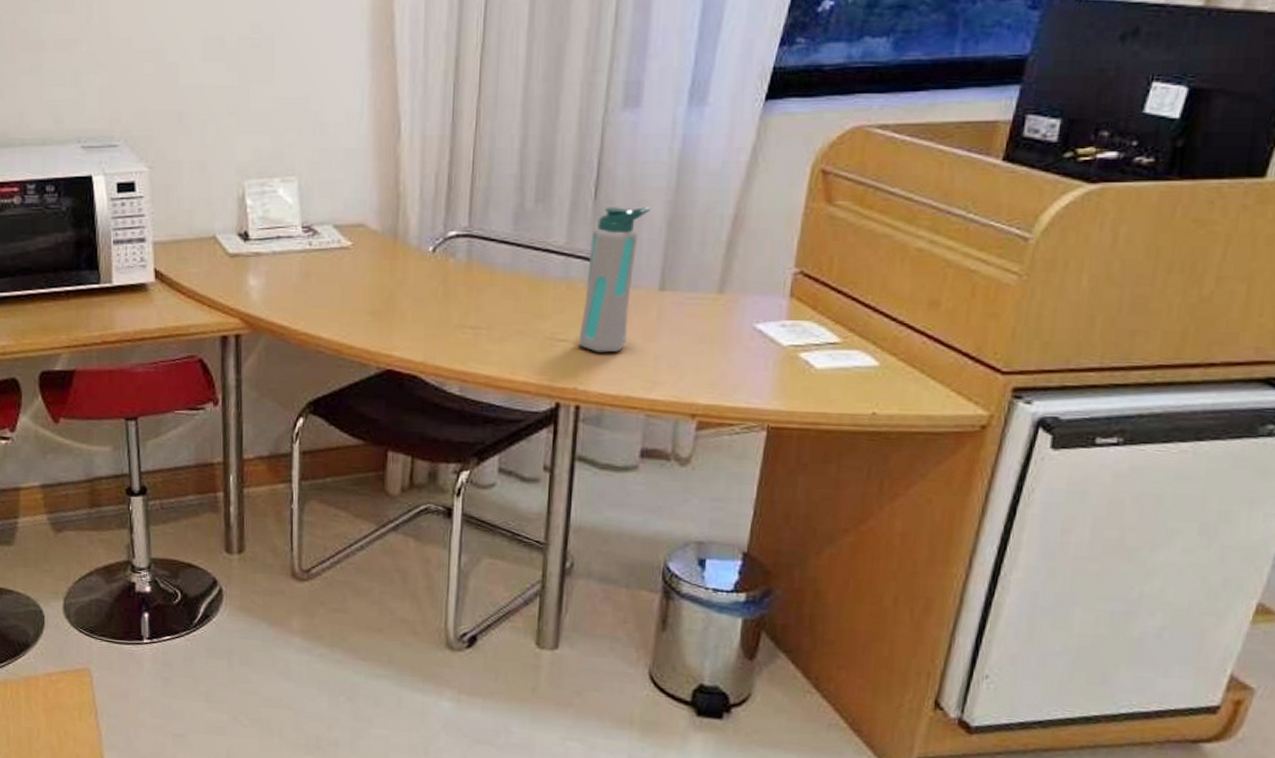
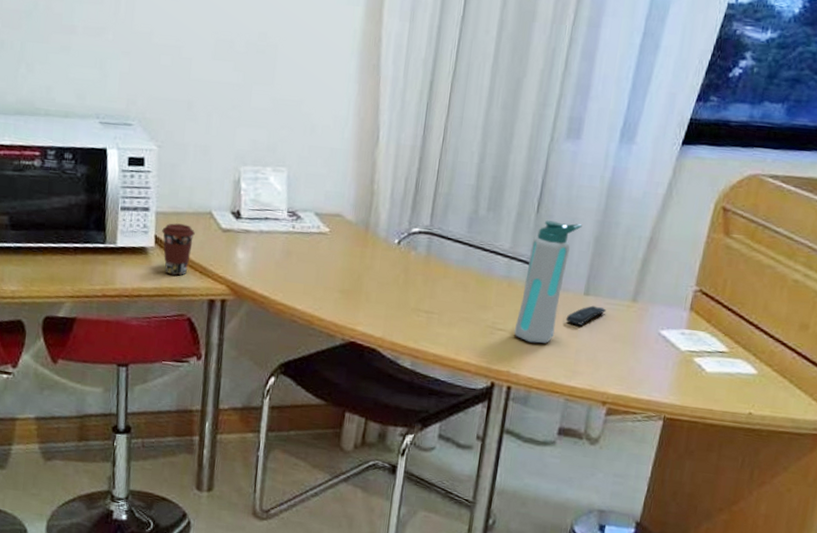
coffee cup: none [162,253,199,312] -> present [162,223,195,276]
remote control: none [639,302,688,327] -> present [565,305,607,325]

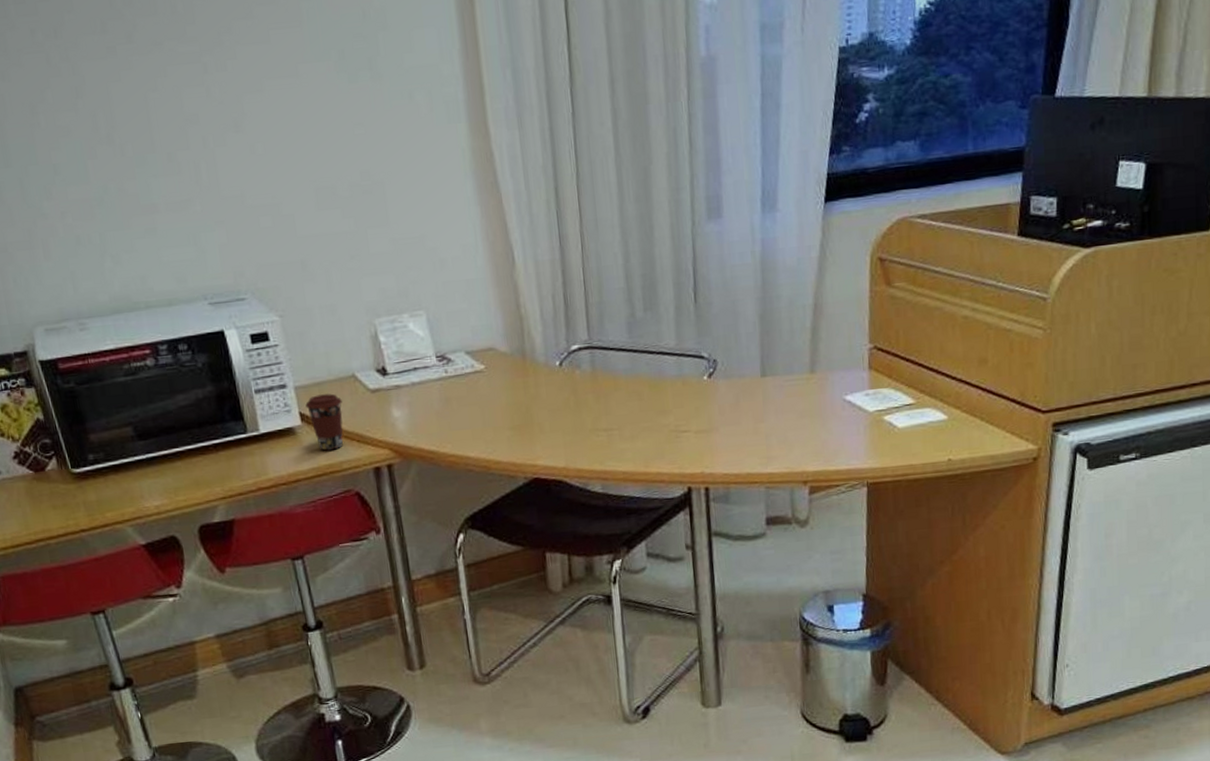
water bottle: present [514,220,582,344] -> none [696,305,744,438]
remote control: present [565,305,607,325] -> none [748,386,787,409]

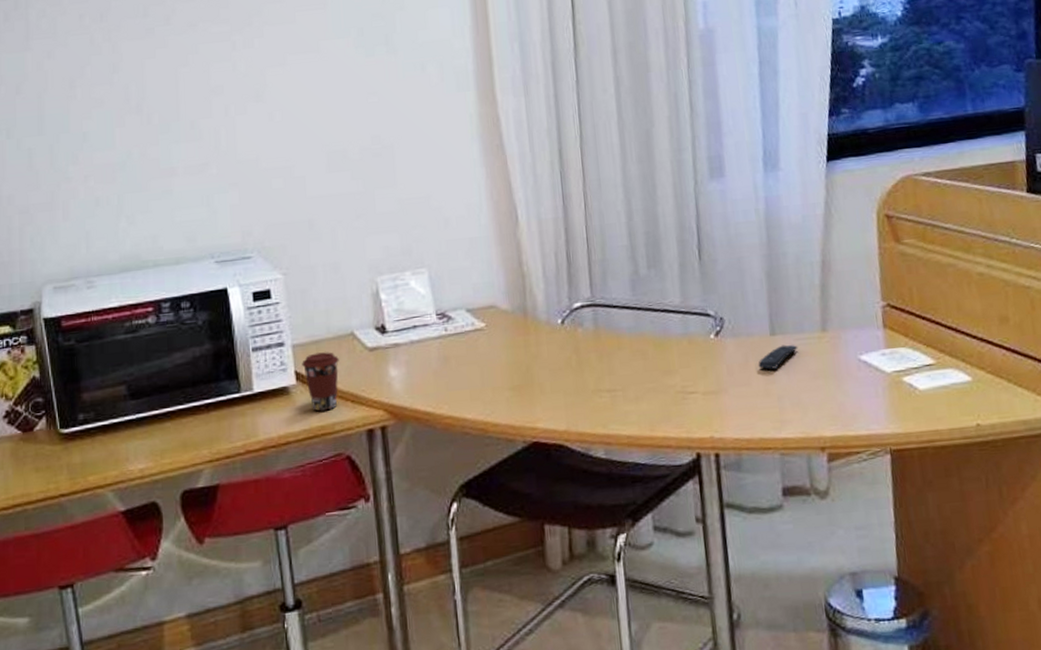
remote control: none [748,386,787,409] -> present [758,345,798,369]

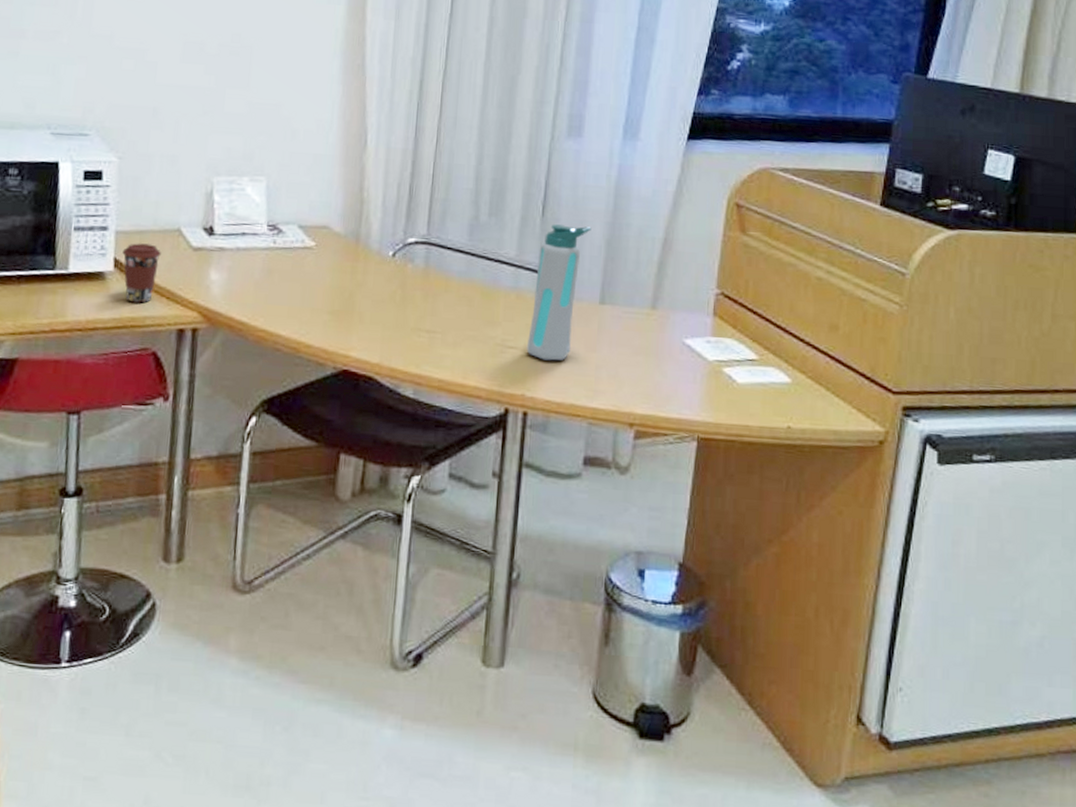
water bottle: none [702,262,750,400] -> present [526,224,592,361]
remote control: present [758,345,798,369] -> none [582,315,625,338]

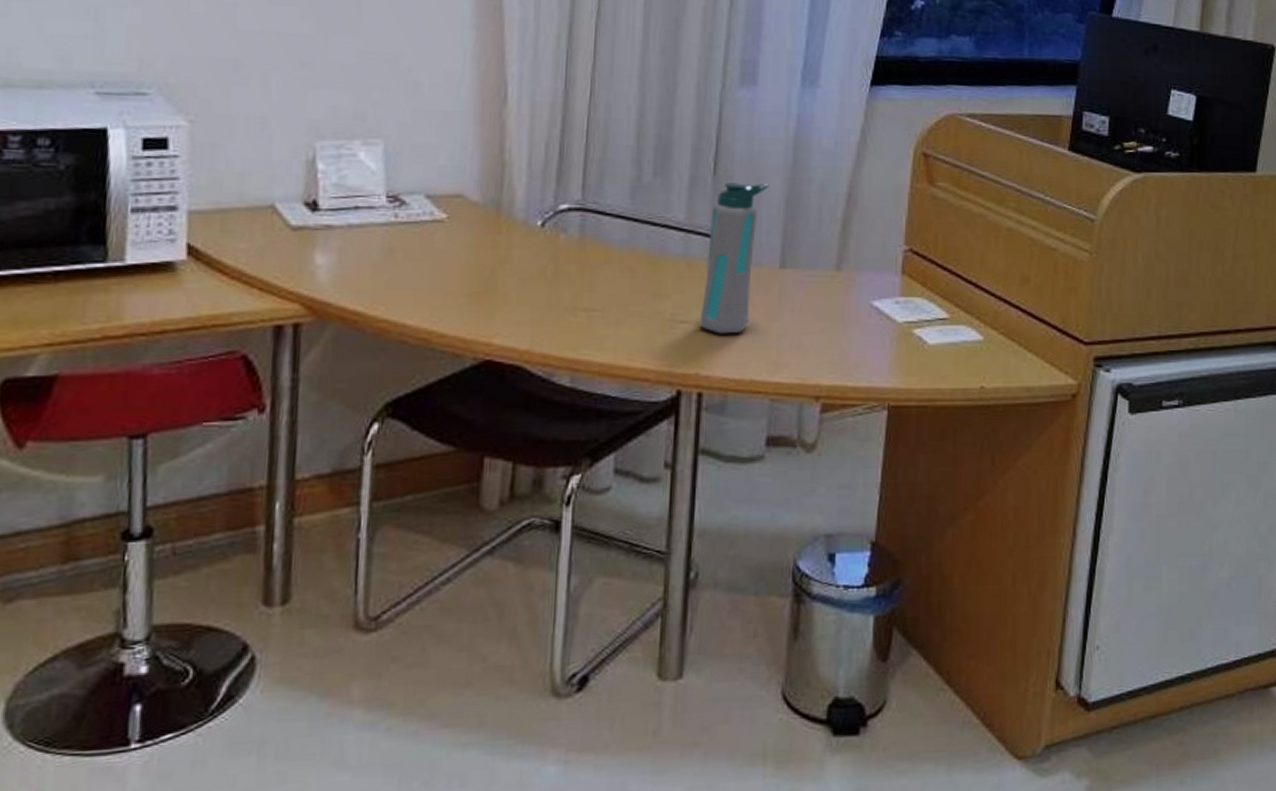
coffee cup: present [122,243,161,303] -> none [198,224,250,297]

